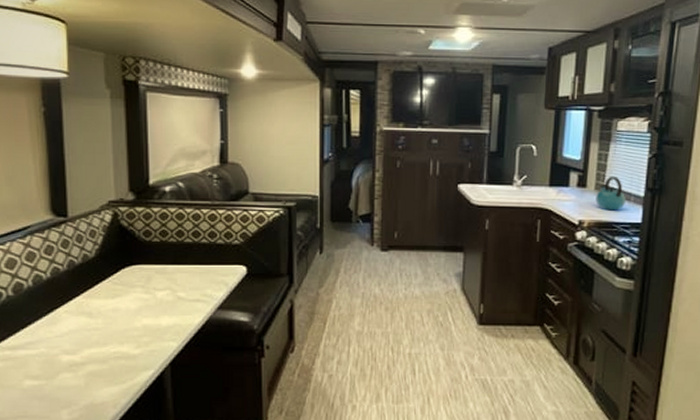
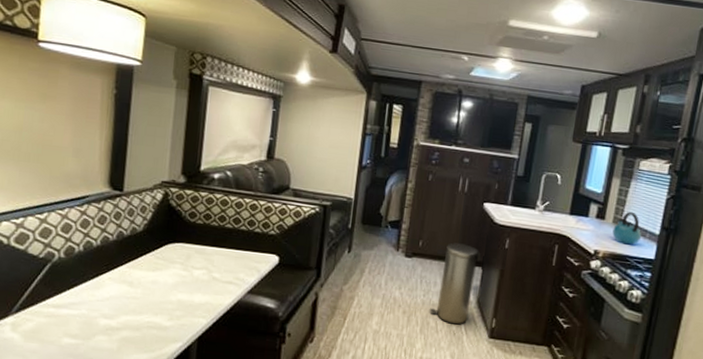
pedal bin: none [413,230,461,315] -> present [430,242,481,325]

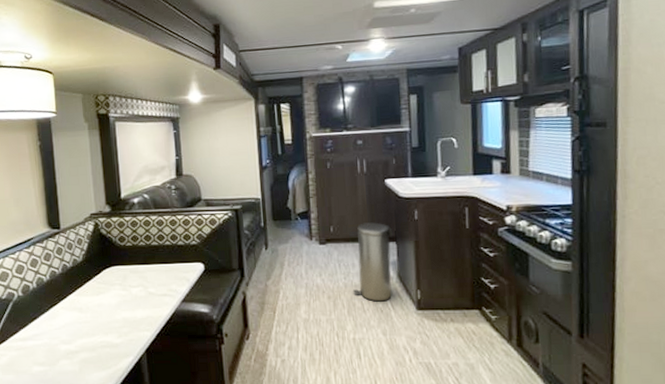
kettle: present [612,211,642,245] -> none [521,160,554,195]

